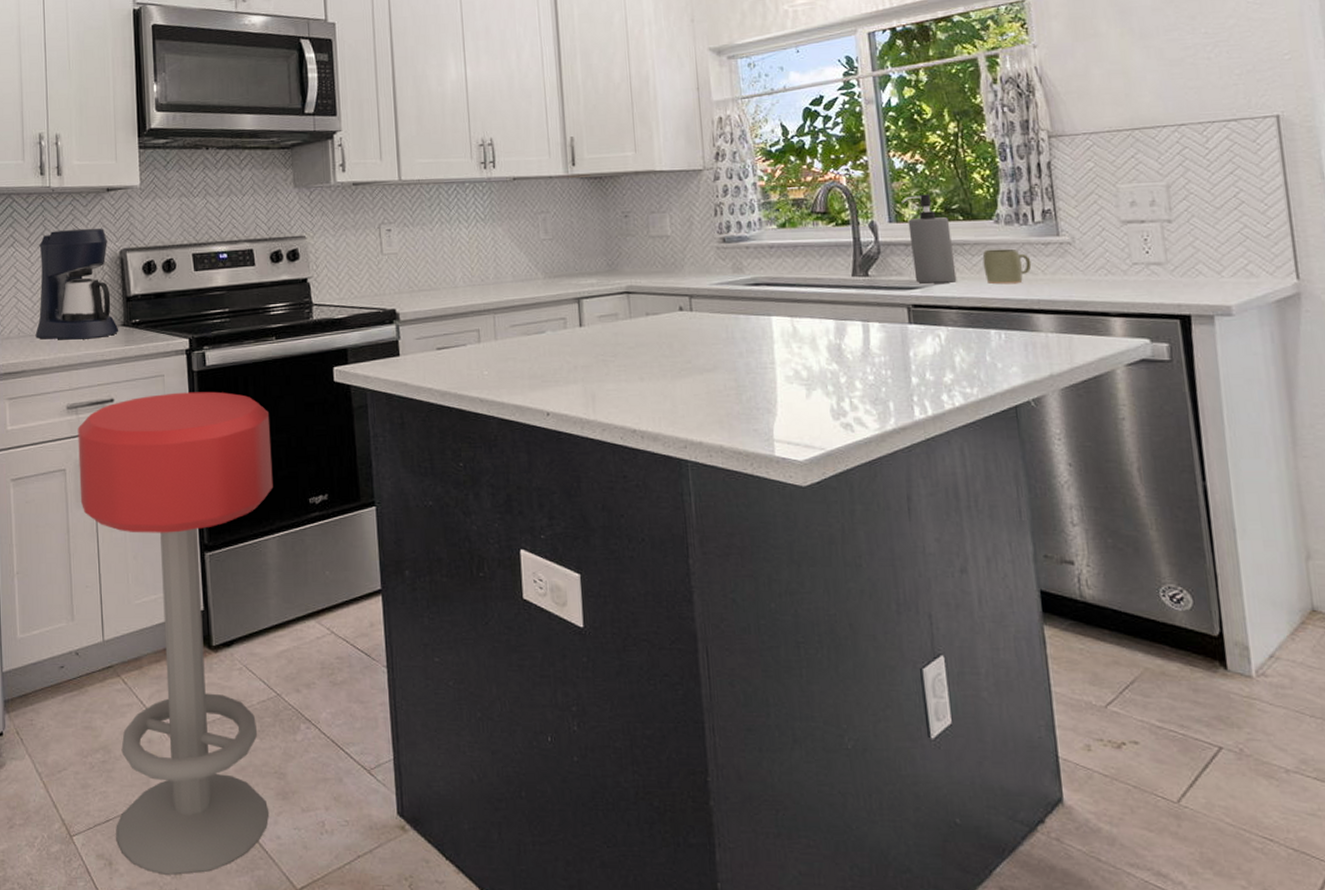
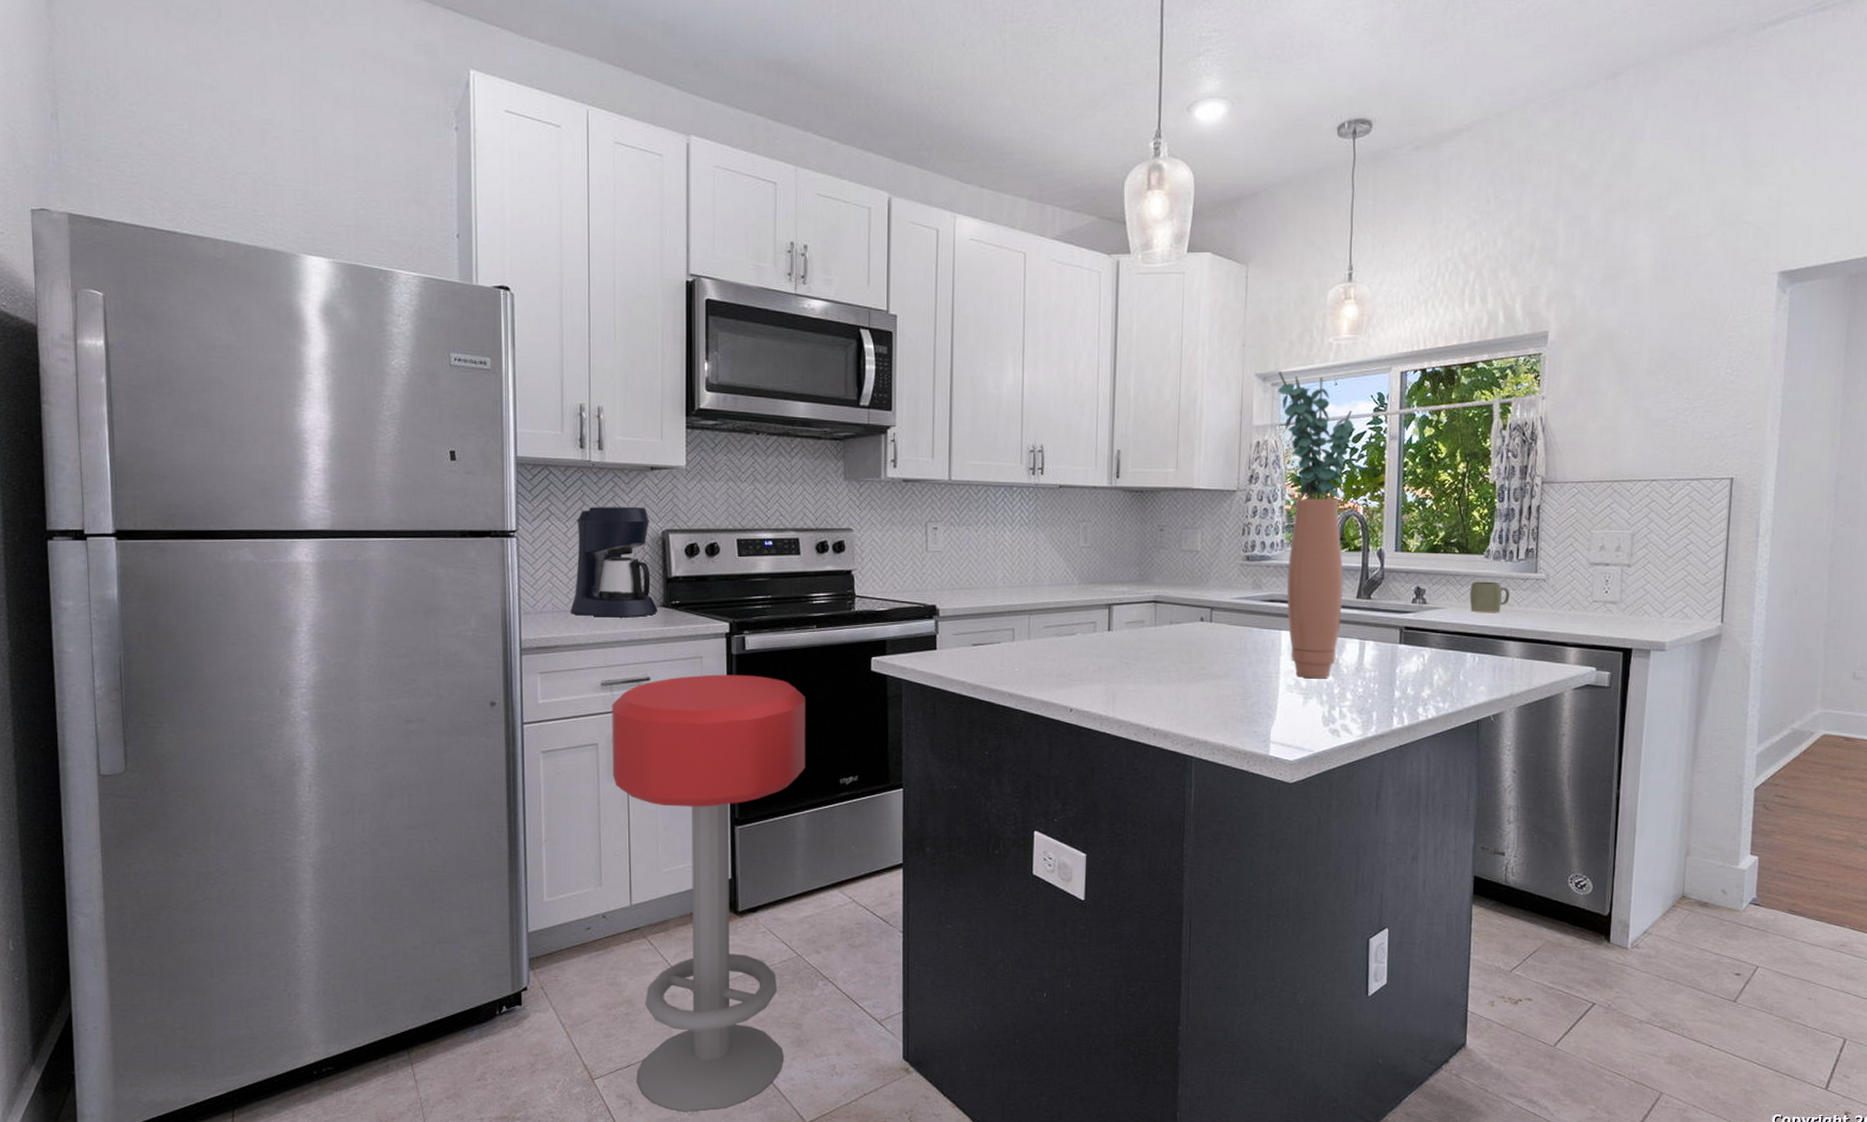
vase: none [733,44,838,368] -> present [1278,371,1355,679]
soap dispenser: present [901,194,957,284] -> none [1408,527,1447,609]

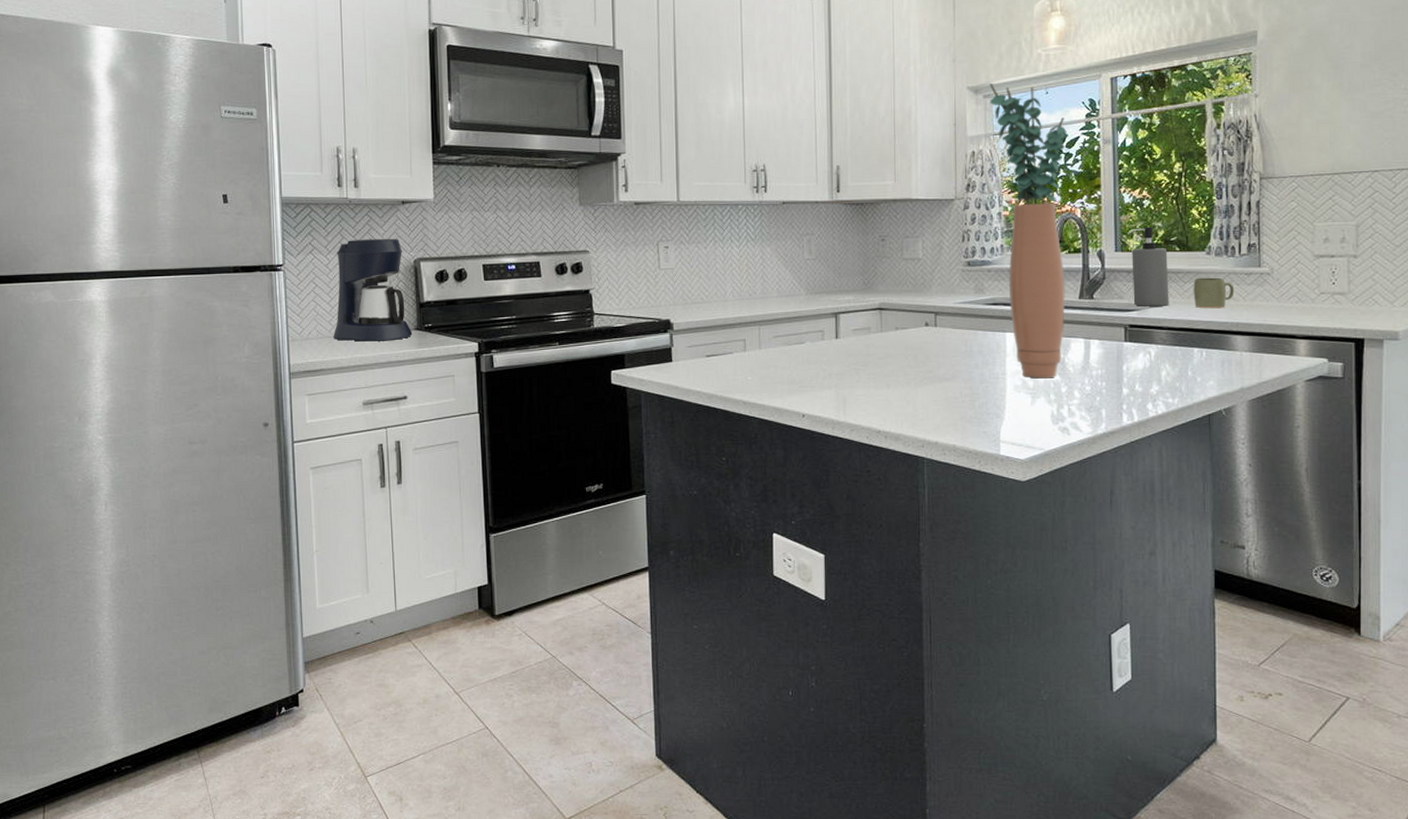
bar stool: present [612,674,806,1112] -> none [373,391,554,808]
soap dispenser: none [1408,527,1447,609] -> present [1128,227,1169,306]

